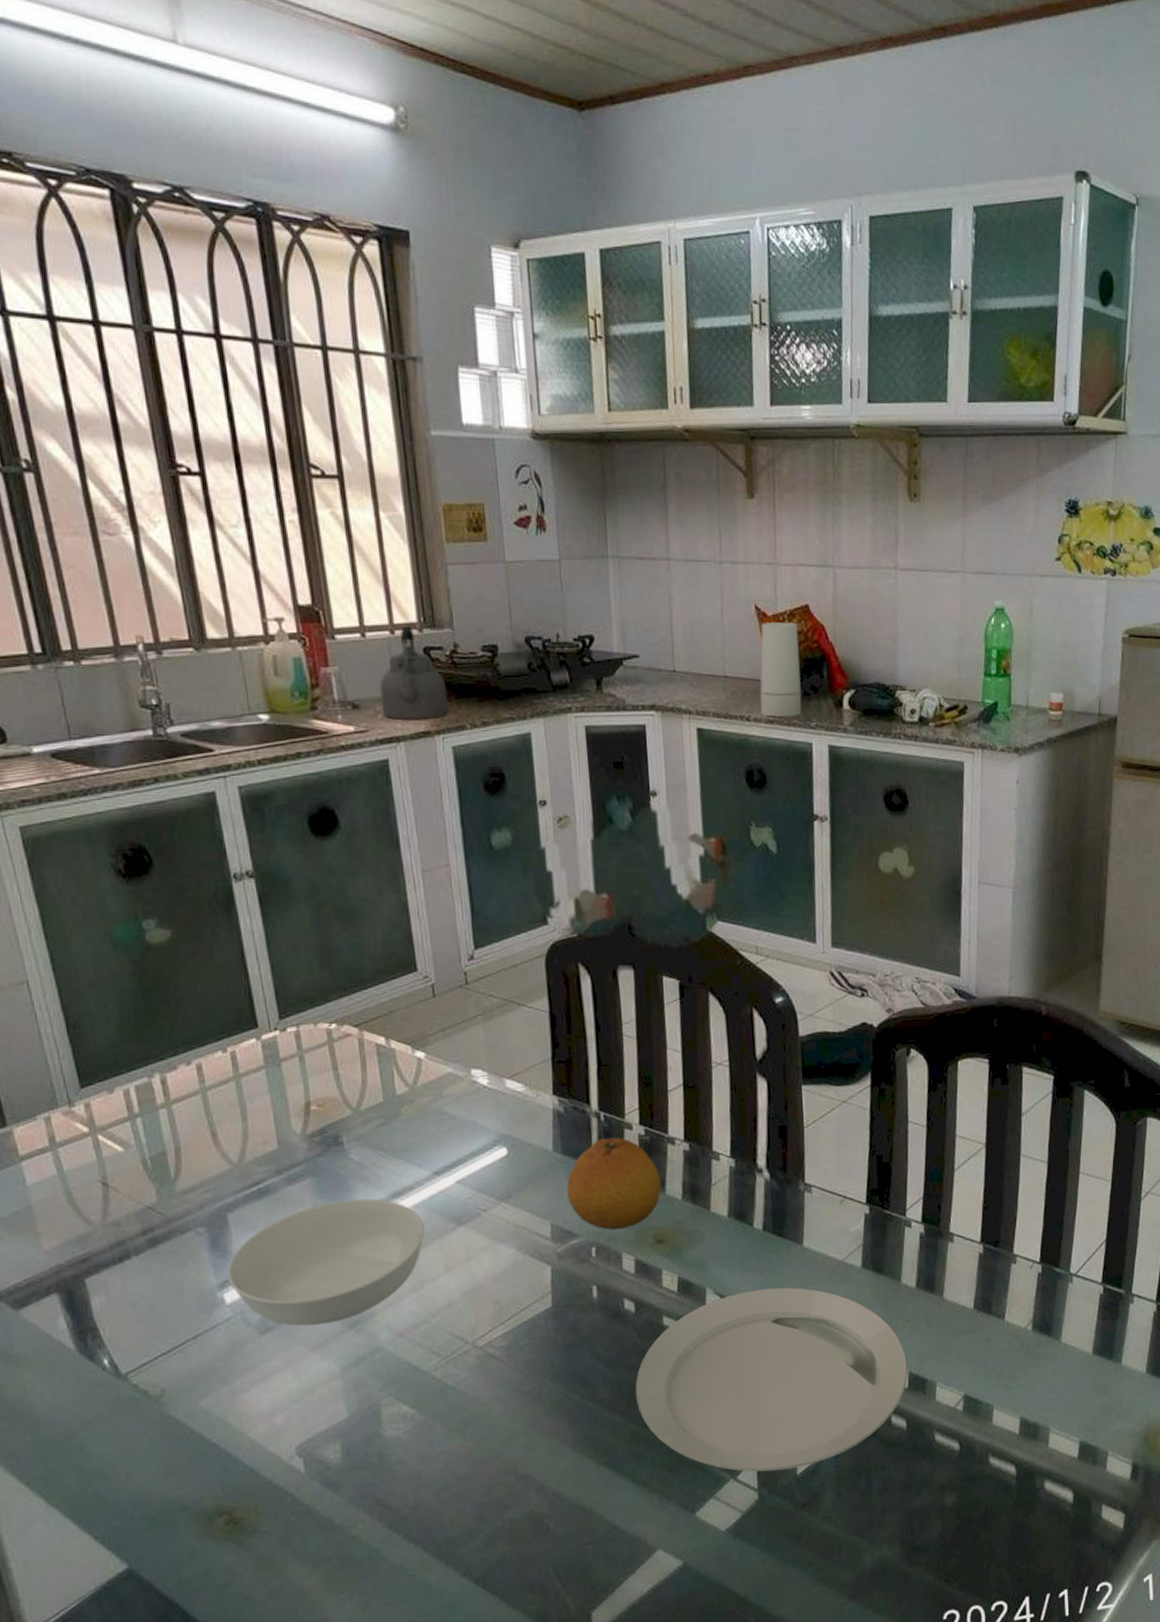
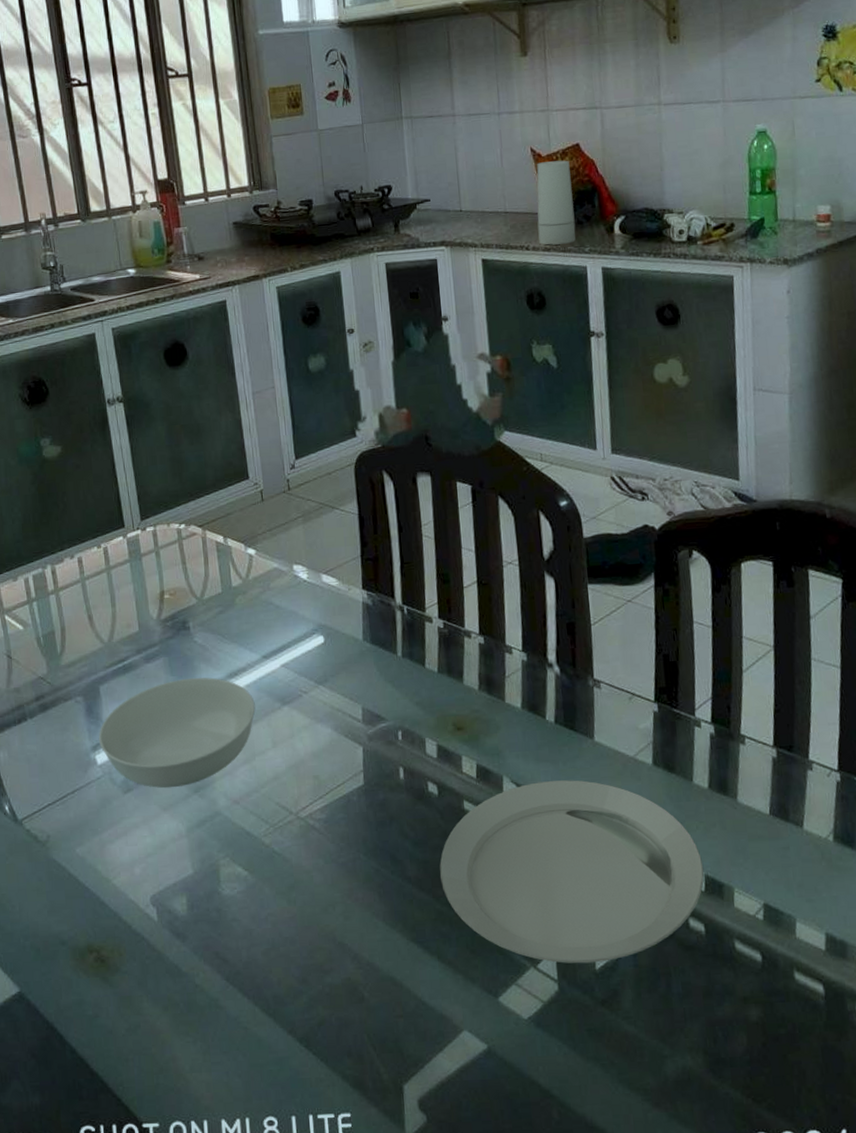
kettle: present [379,625,449,720] -> none [219,189,274,267]
fruit: present [567,1137,661,1230] -> none [375,629,459,716]

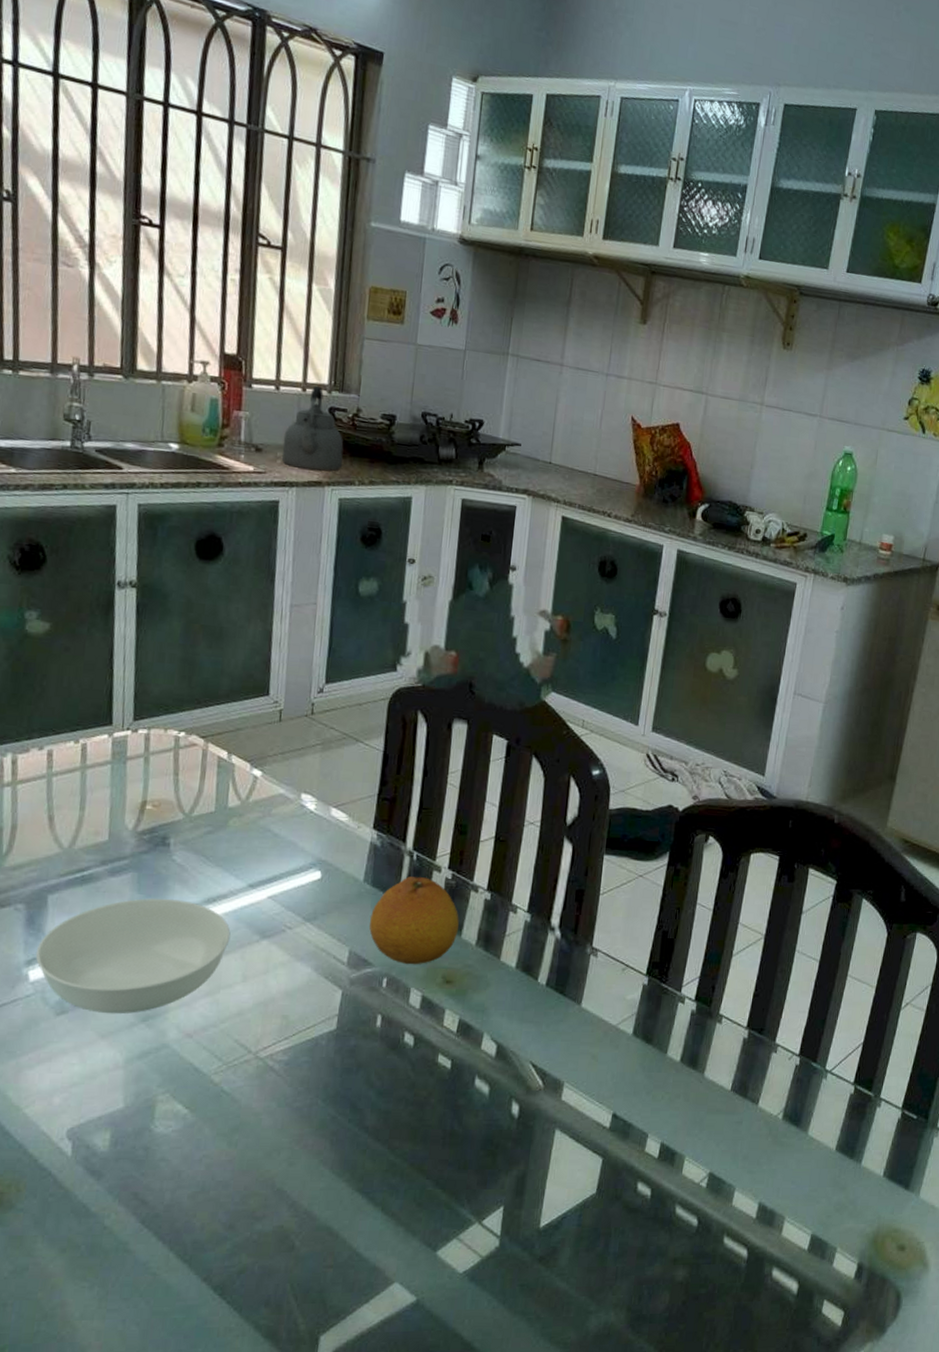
kettle: none [219,189,274,267] -> present [282,385,344,471]
fruit: none [375,629,459,716] -> present [369,877,459,965]
plate: present [439,780,704,964] -> none [399,1041,661,1221]
canister: present [536,160,576,245] -> none [622,433,667,520]

